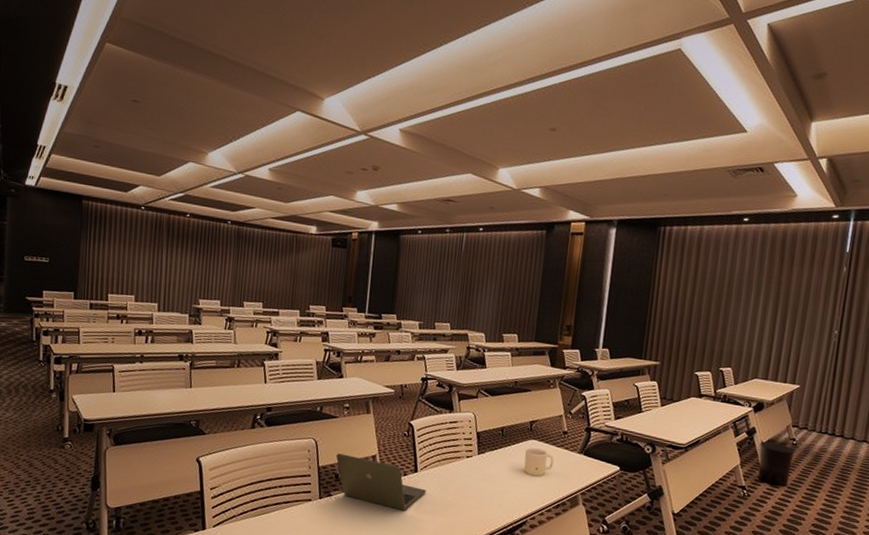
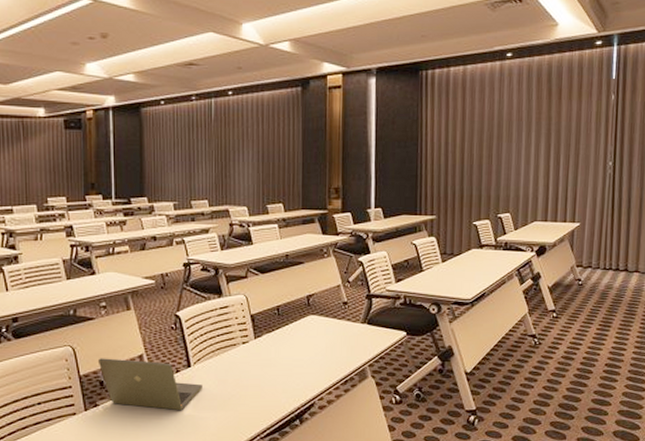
mug: present [524,448,554,477] -> none [304,324,336,354]
waste bin: present [757,441,795,487] -> none [545,286,582,329]

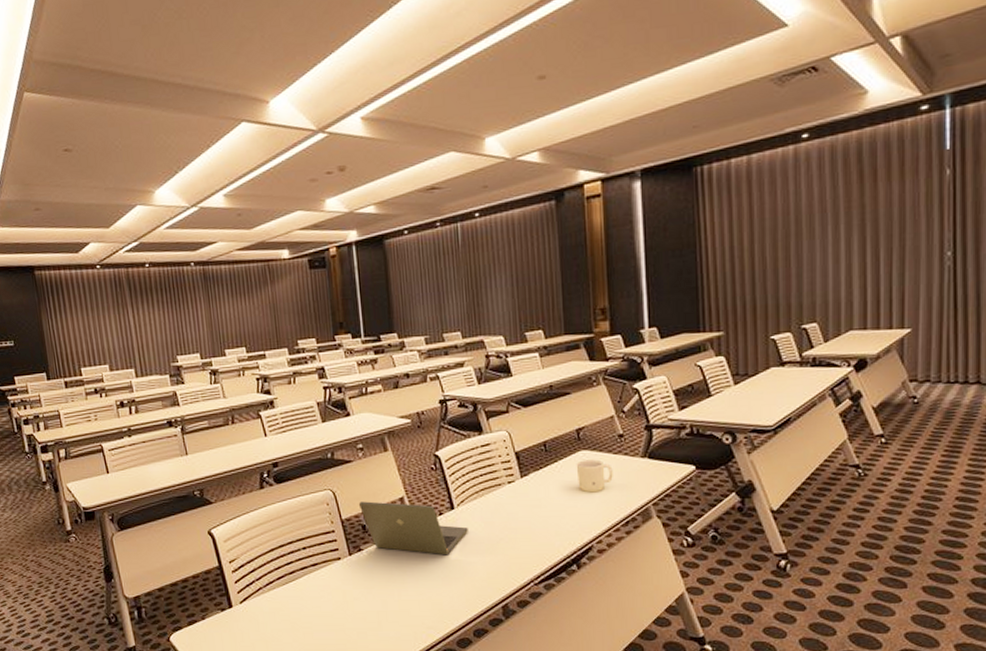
mug: none [304,324,336,354] -> present [576,459,613,493]

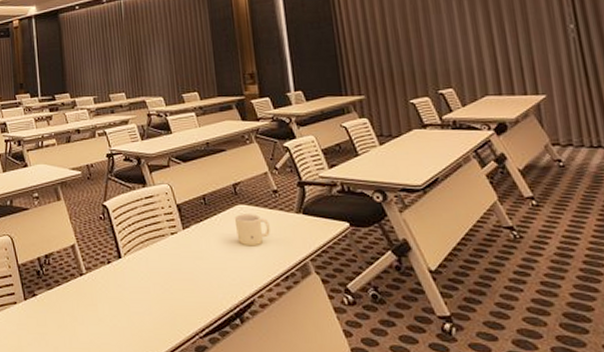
laptop: present [358,501,468,556] -> none [33,248,135,304]

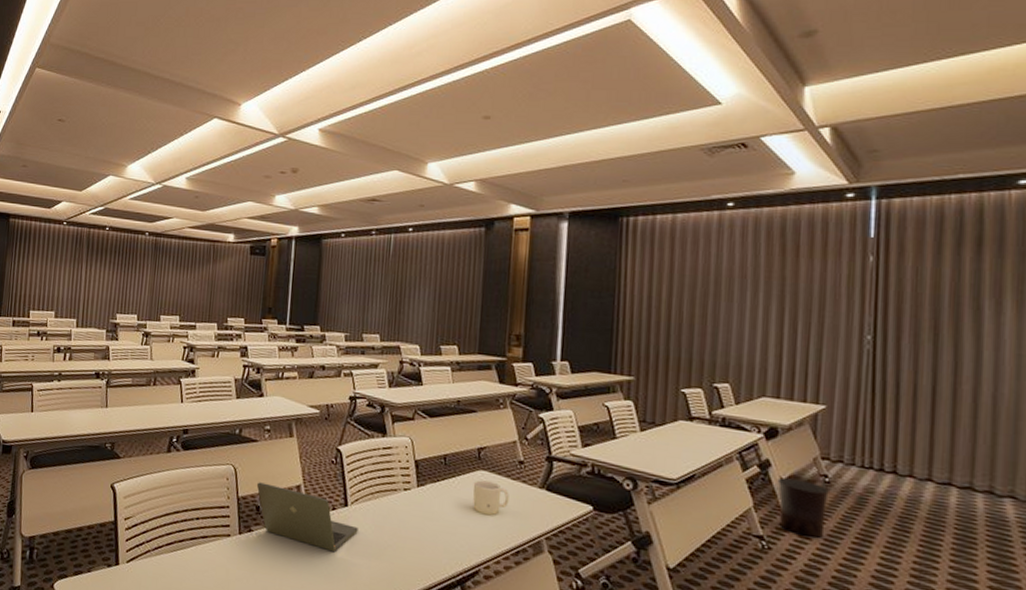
laptop: none [33,248,135,304] -> present [256,482,358,553]
waste bin: none [515,168,570,220] -> present [777,477,829,538]

